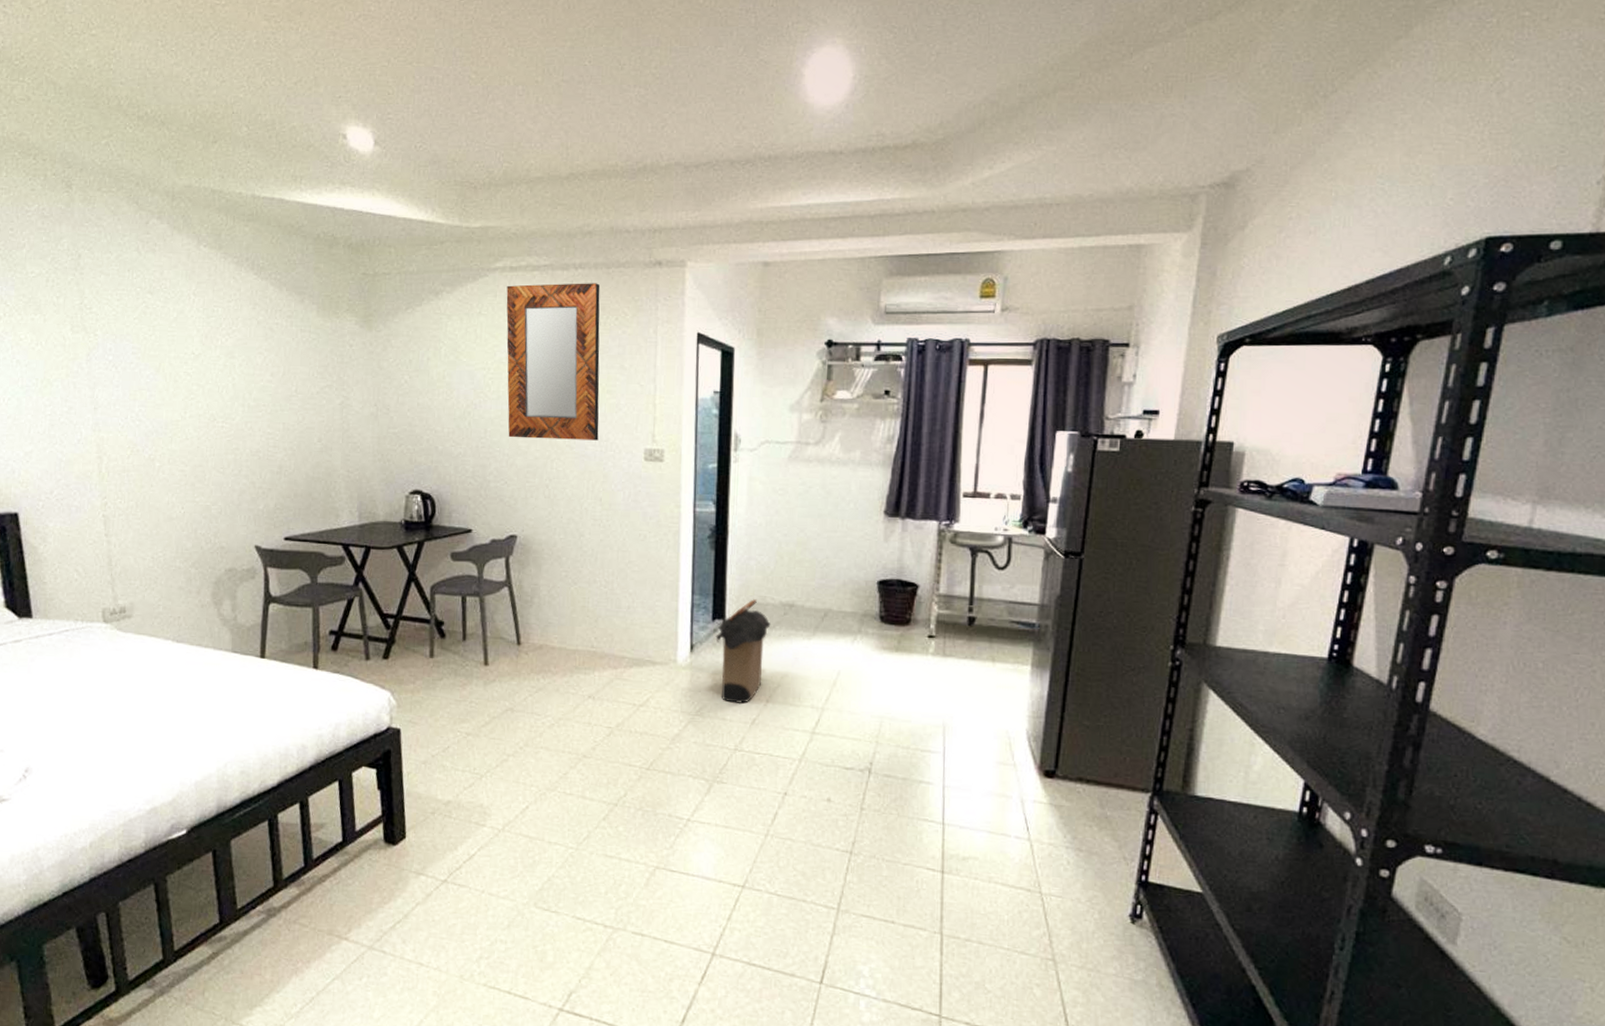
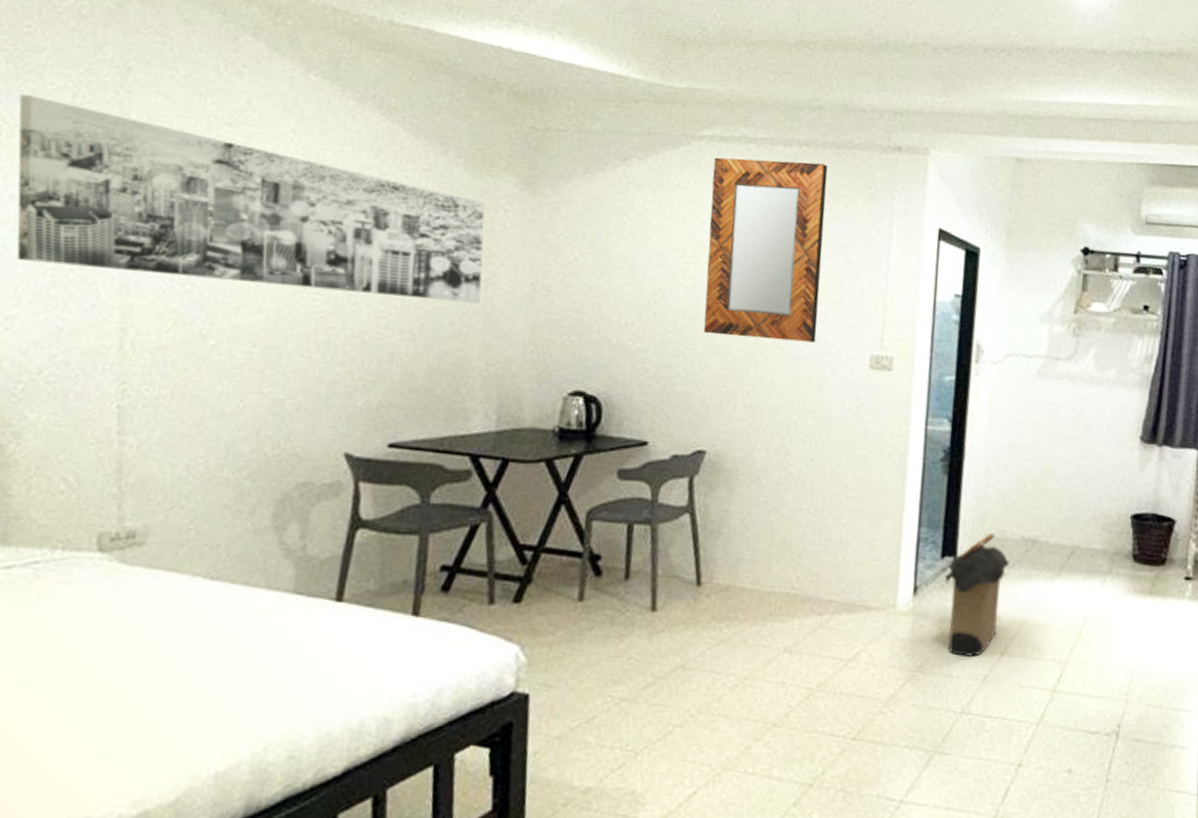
wall art: none [13,283,339,423] -> present [17,94,485,304]

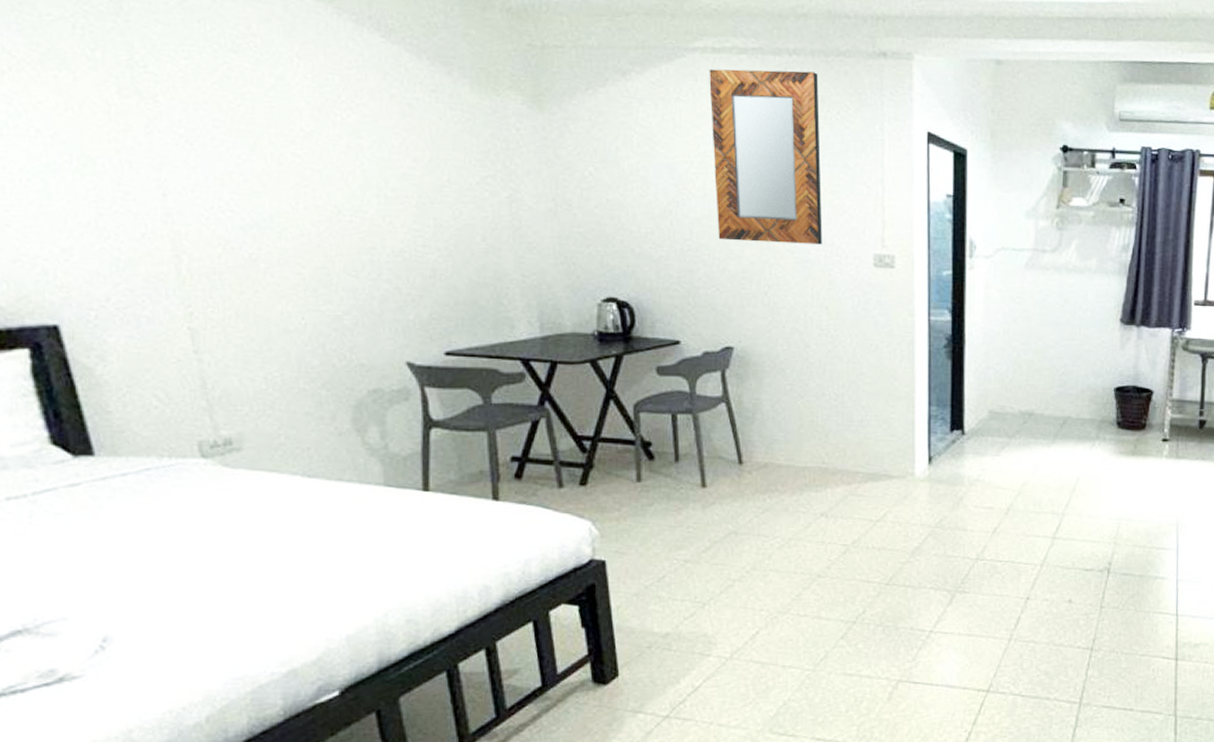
wall art: present [17,94,485,304] -> none [18,27,507,220]
laundry hamper: present [944,533,1010,657] -> none [954,409,1010,513]

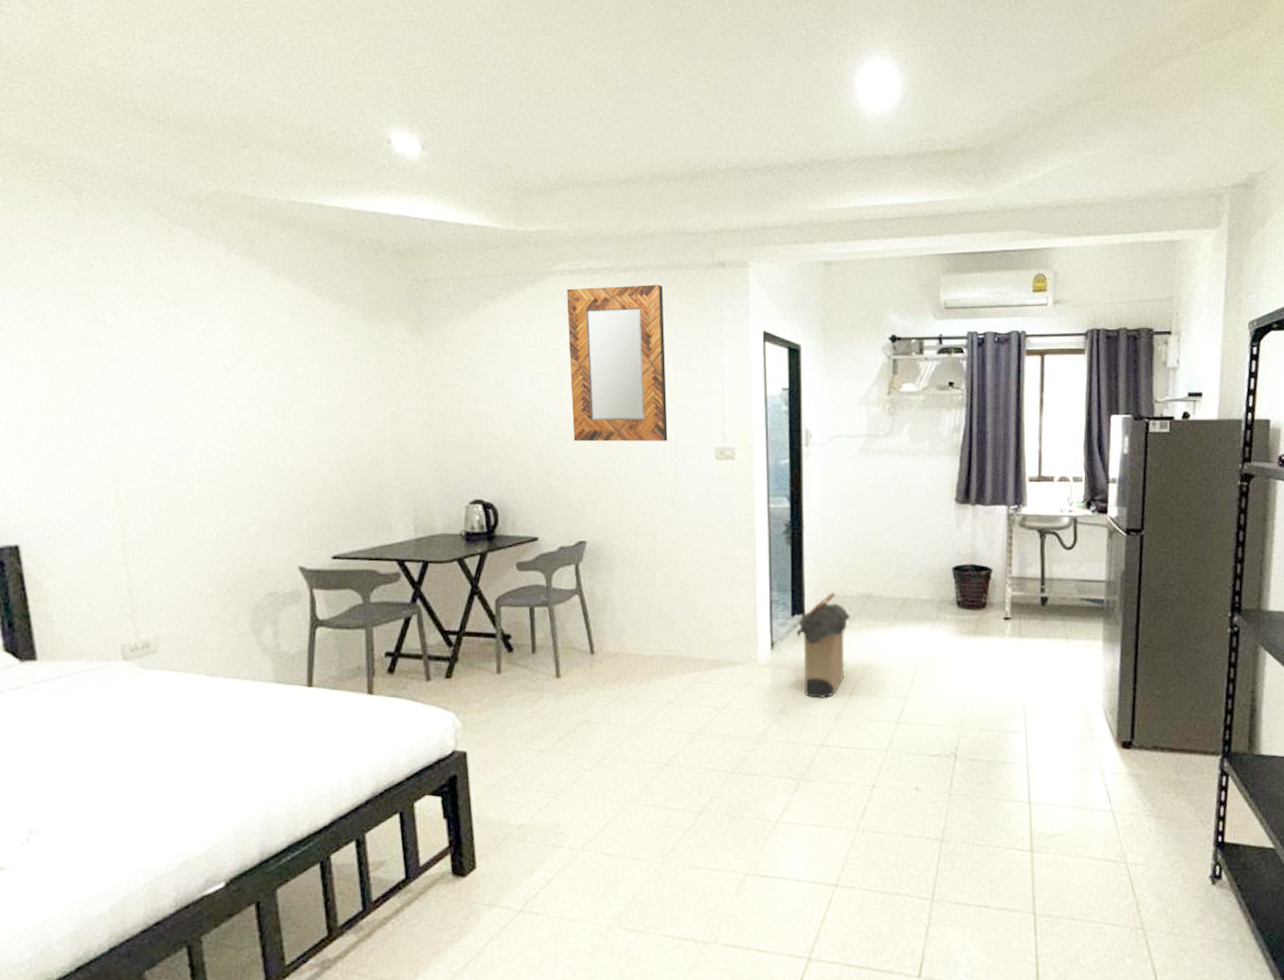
laundry hamper: none [954,409,1010,513] -> present [796,592,850,698]

